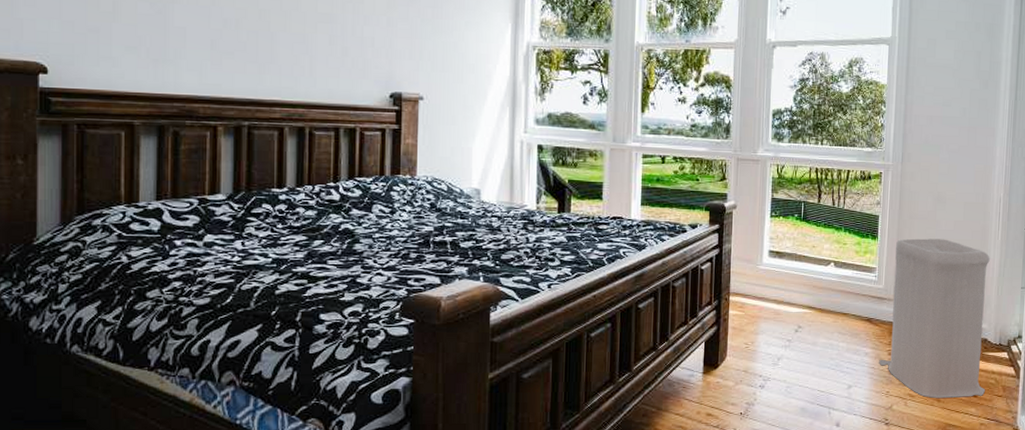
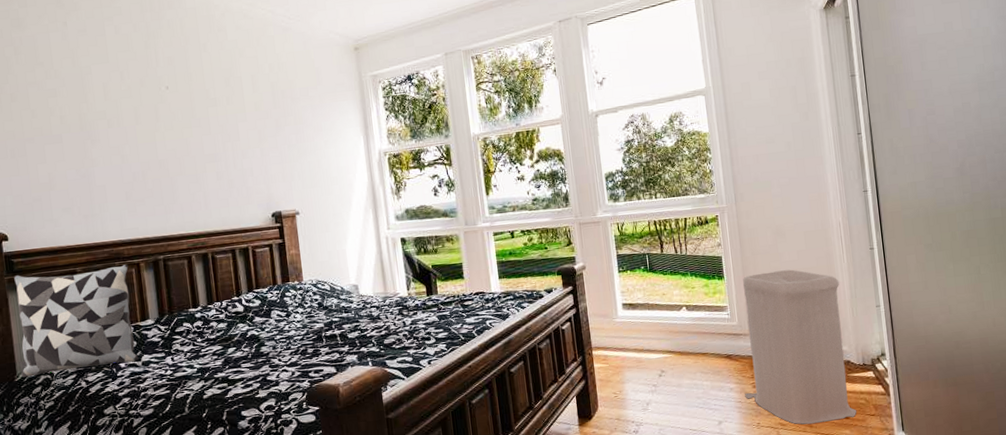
pillow: none [43,117,202,242] -> present [14,264,139,378]

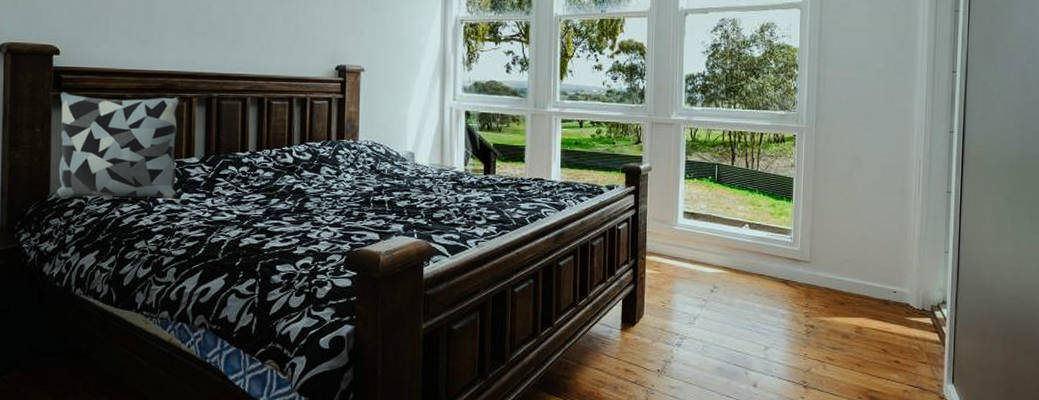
laundry basket: present [743,269,857,425] -> none [796,201,911,363]

